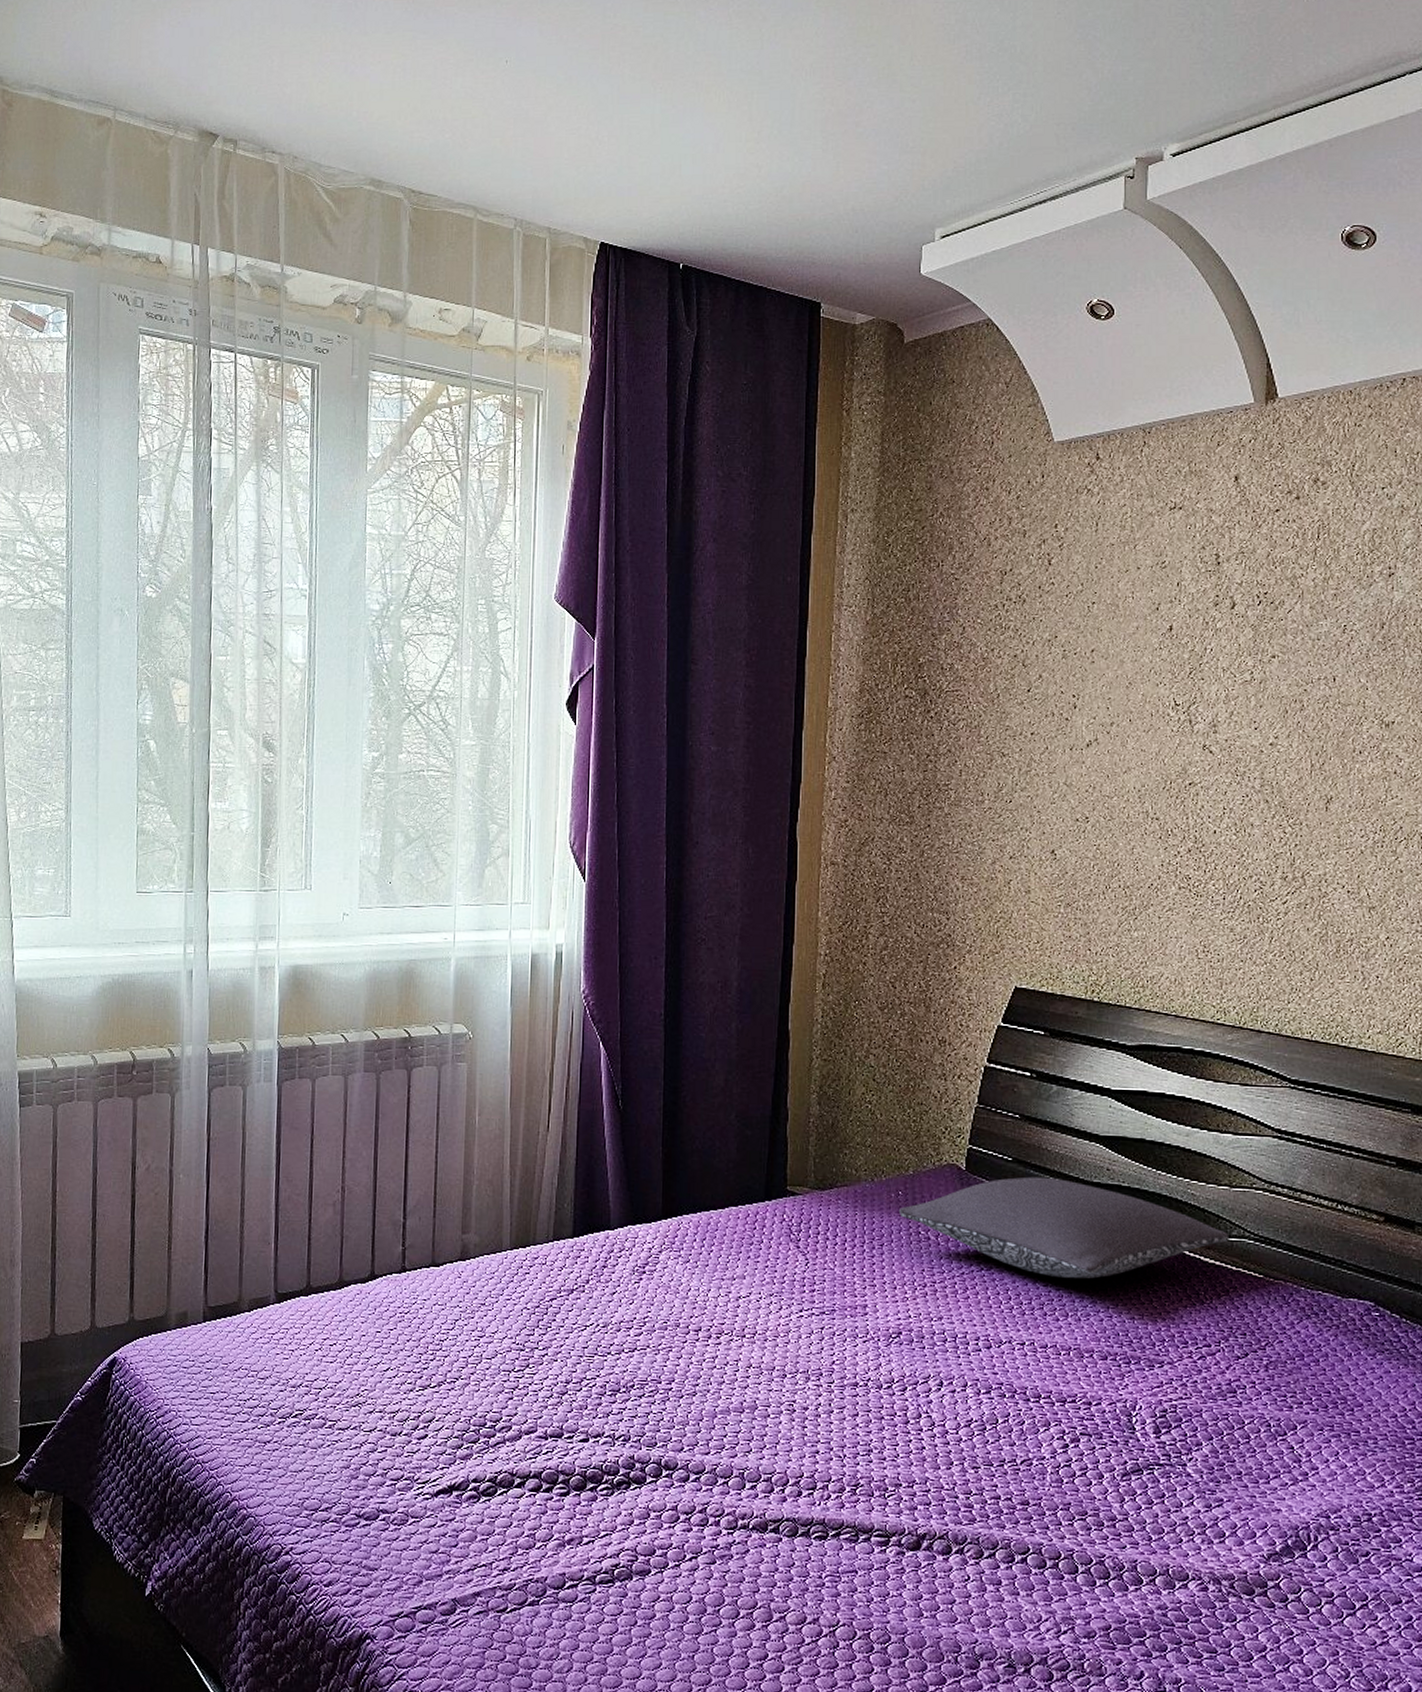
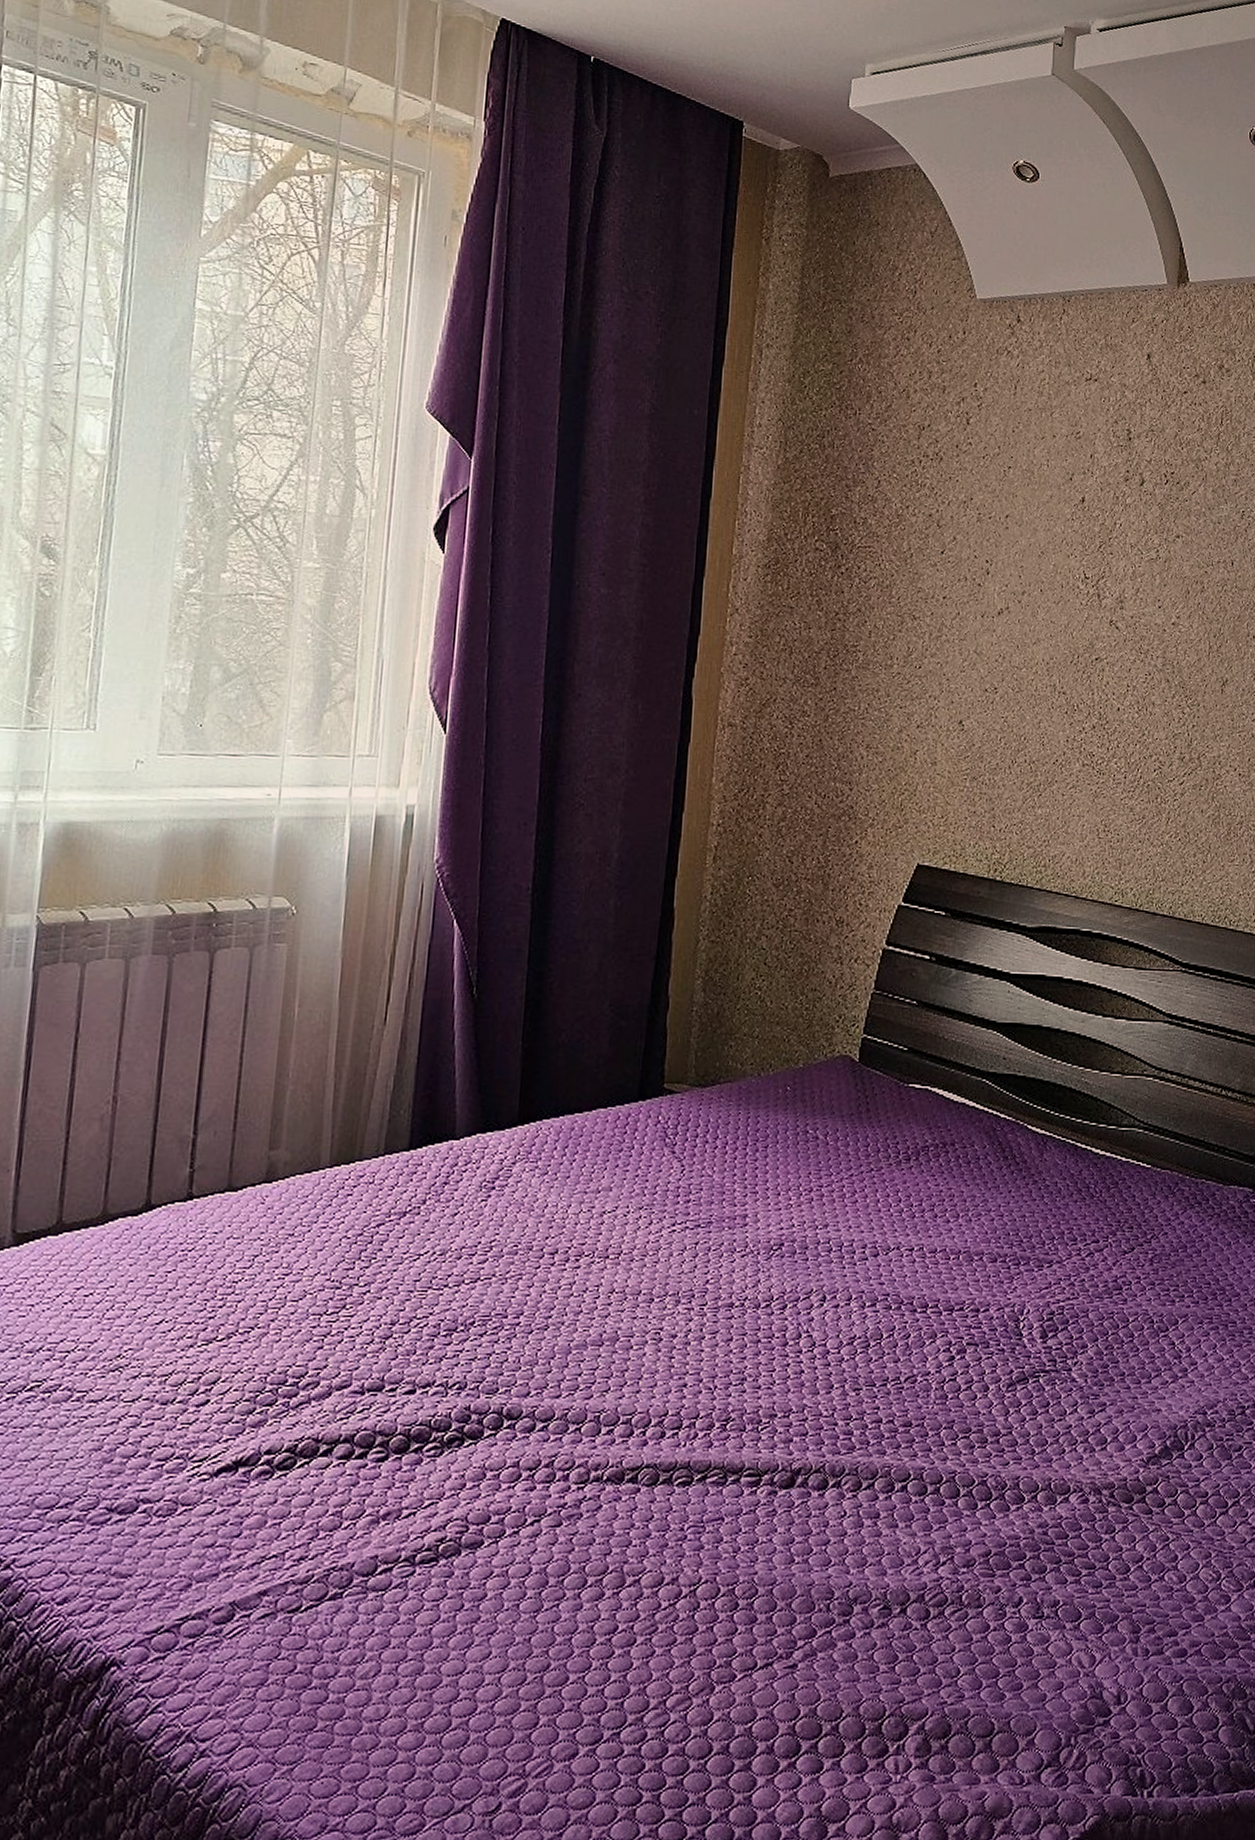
pillow: present [899,1176,1229,1280] -> none [786,1067,1120,1177]

